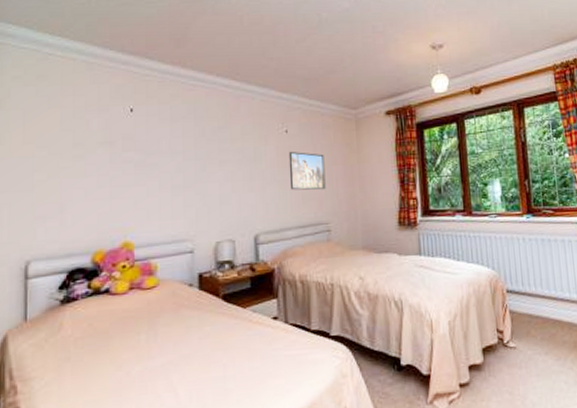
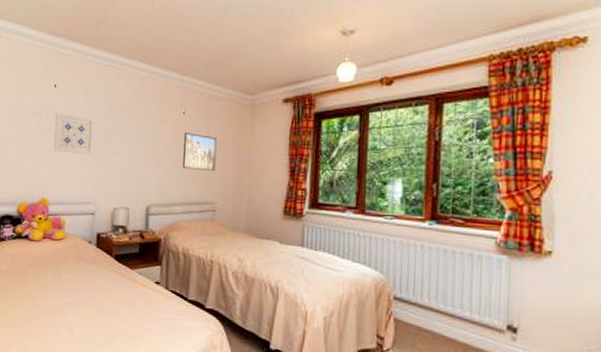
wall art: none [134,140,184,186] -> present [54,112,94,155]

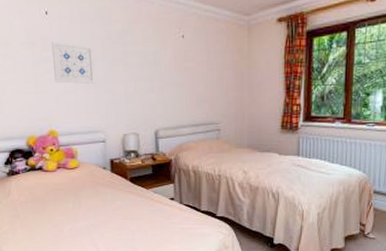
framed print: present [182,133,217,172] -> none [184,56,217,94]

